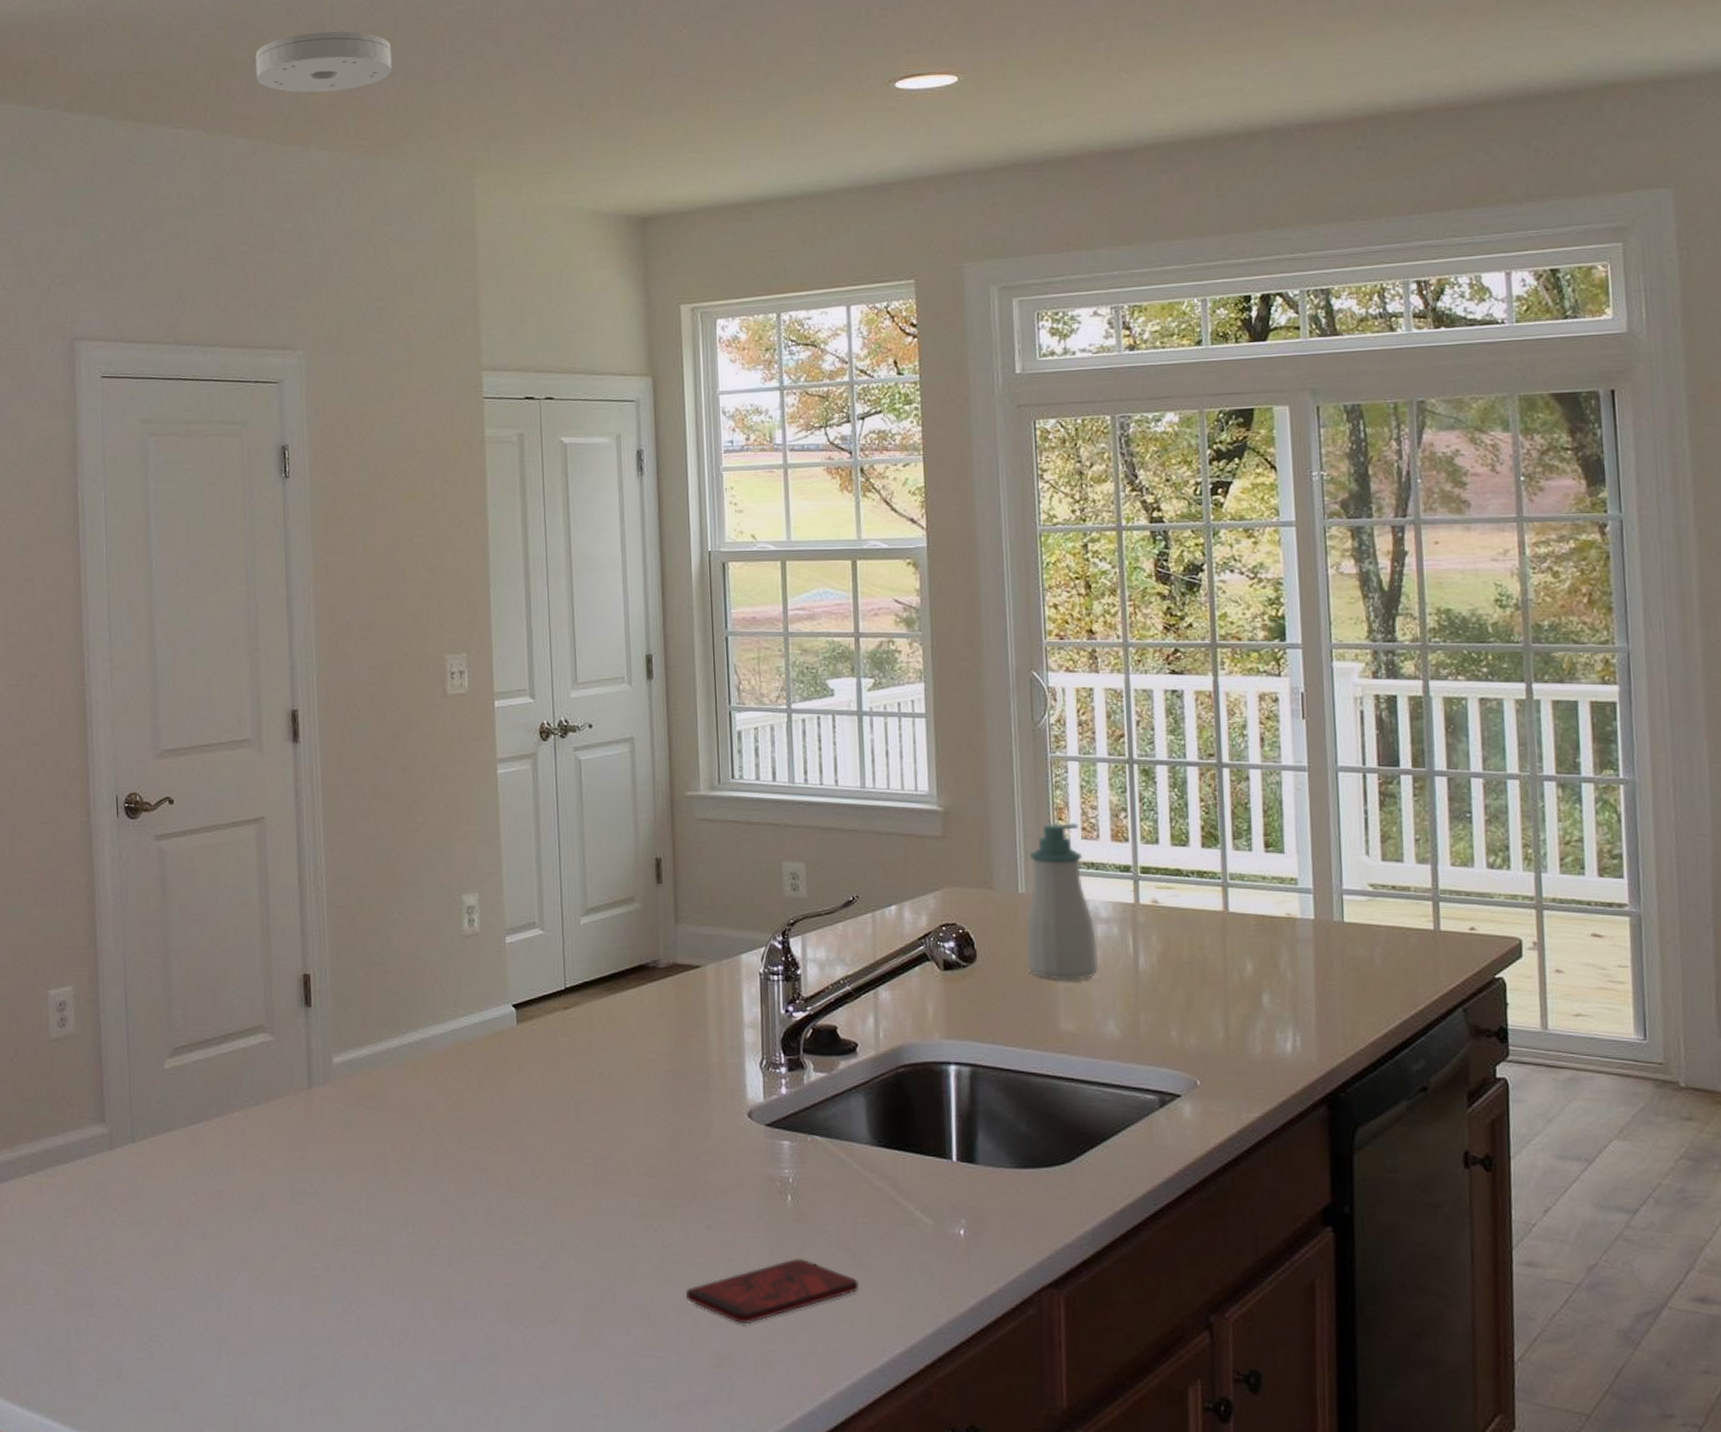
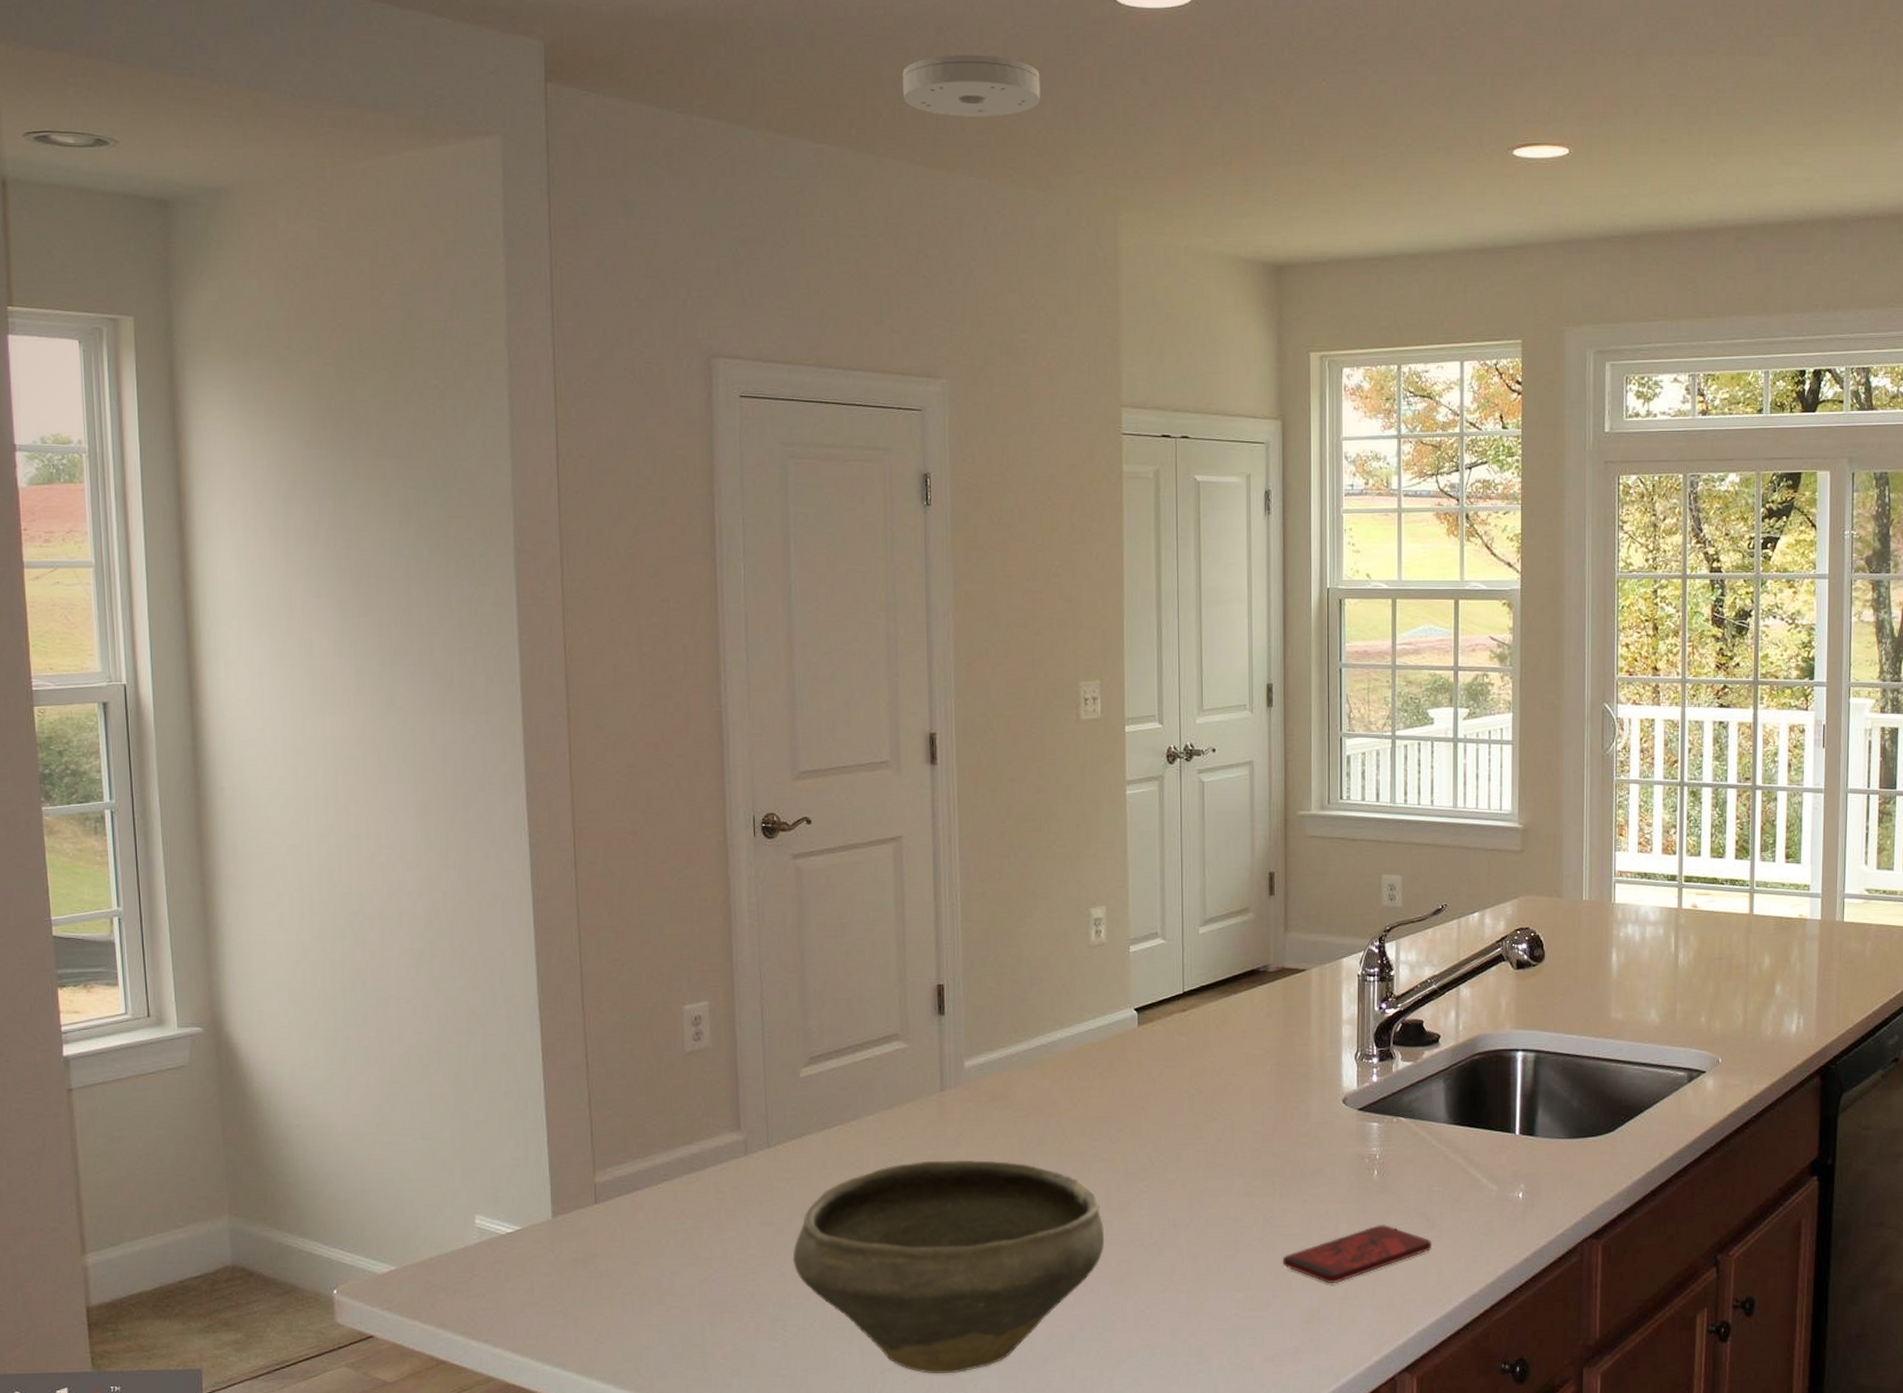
bowl: none [158,1163,486,1400] -> present [793,1160,1104,1374]
soap bottle: present [1025,823,1098,980] -> none [1587,839,1645,976]

